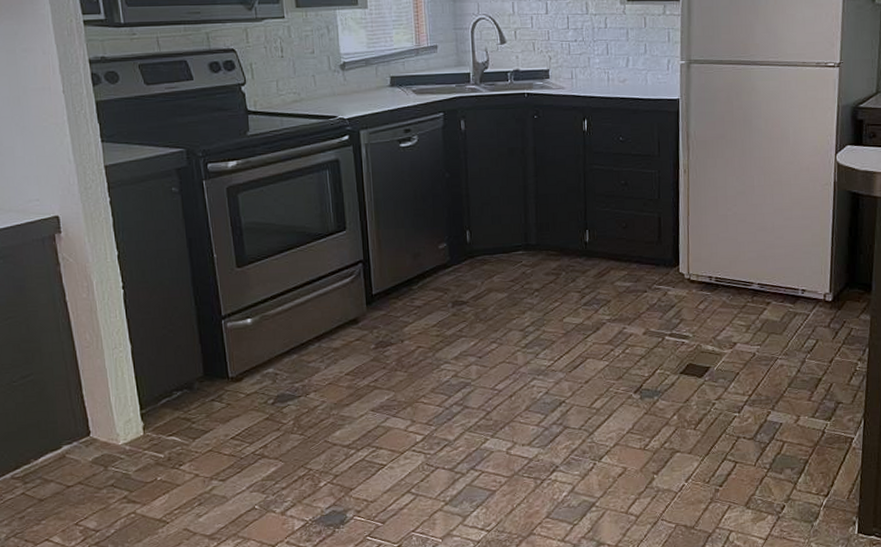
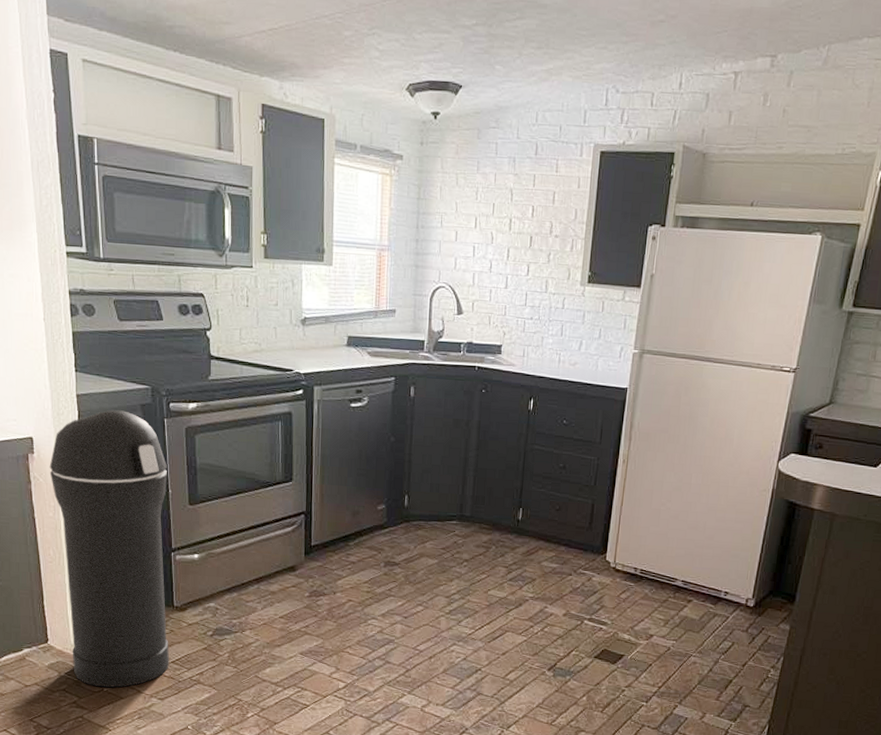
trash can: none [79,177,229,477] -> present [49,410,169,688]

